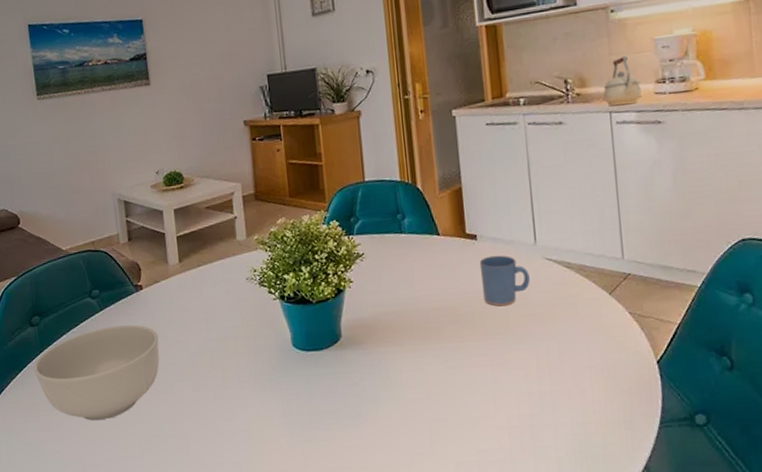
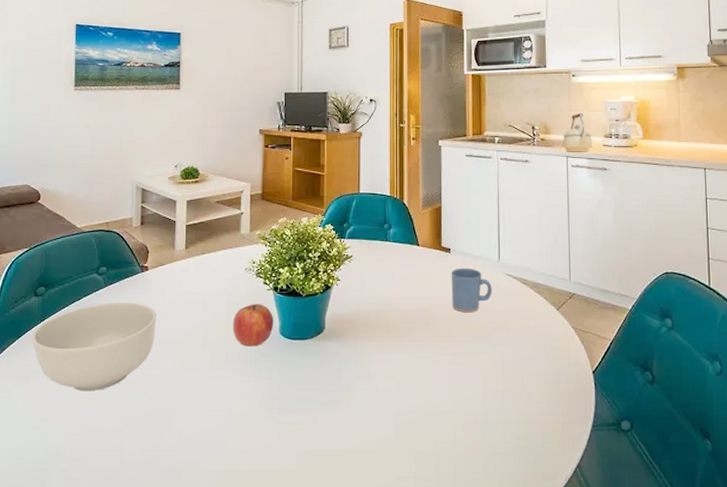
fruit: none [239,315,285,362] -> present [232,304,274,347]

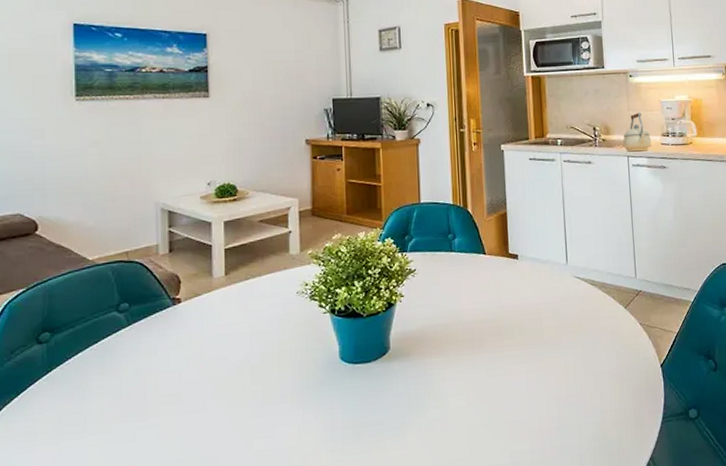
bowl: present [31,303,157,392] -> none [35,340,194,448]
fruit: present [232,304,274,347] -> none [285,329,333,377]
mug: present [451,268,492,313] -> none [519,273,562,319]

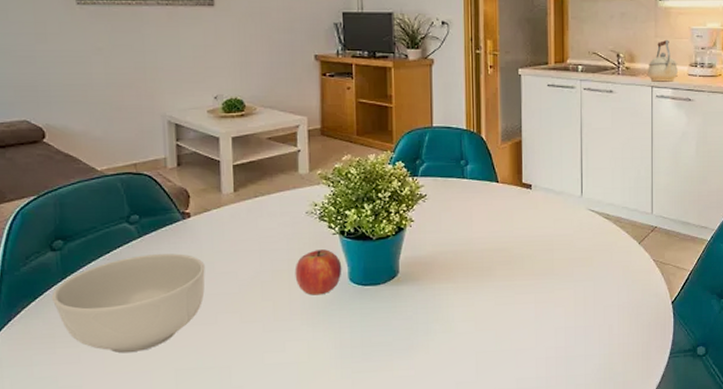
bowl: none [35,340,194,448] -> present [51,253,205,353]
fruit: none [285,329,333,377] -> present [295,249,342,295]

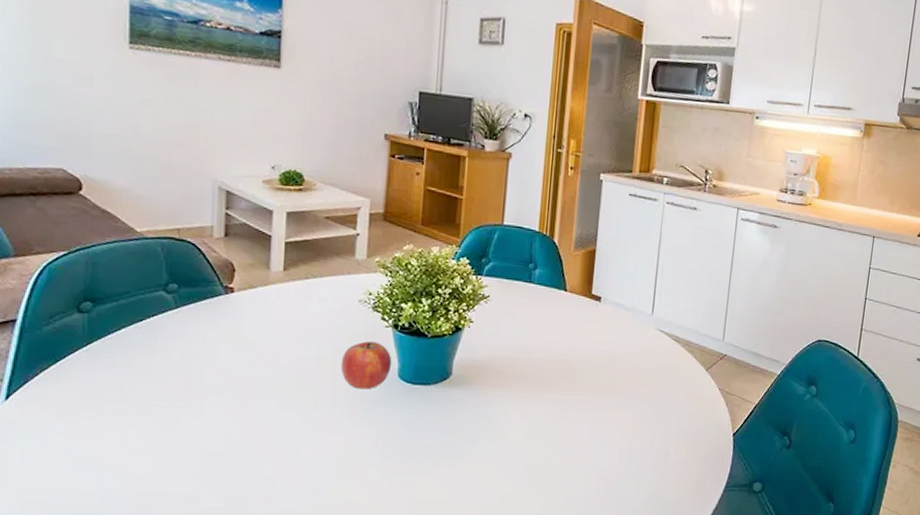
bowl: present [51,253,205,353] -> none [74,327,245,430]
kettle: present [648,39,678,82] -> none [735,160,768,206]

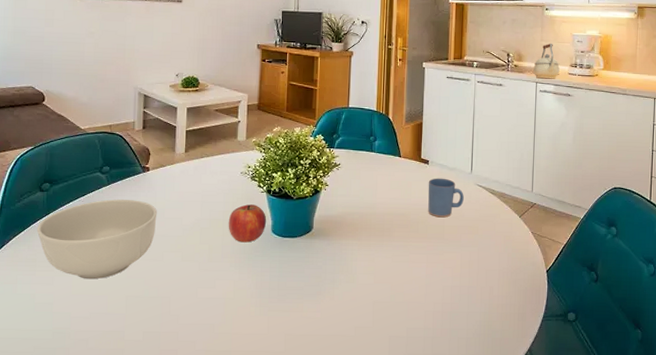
bowl: none [74,327,245,430] -> present [36,199,157,280]
mug: none [597,319,642,368] -> present [428,178,464,218]
kettle: none [735,160,768,206] -> present [533,43,560,79]

